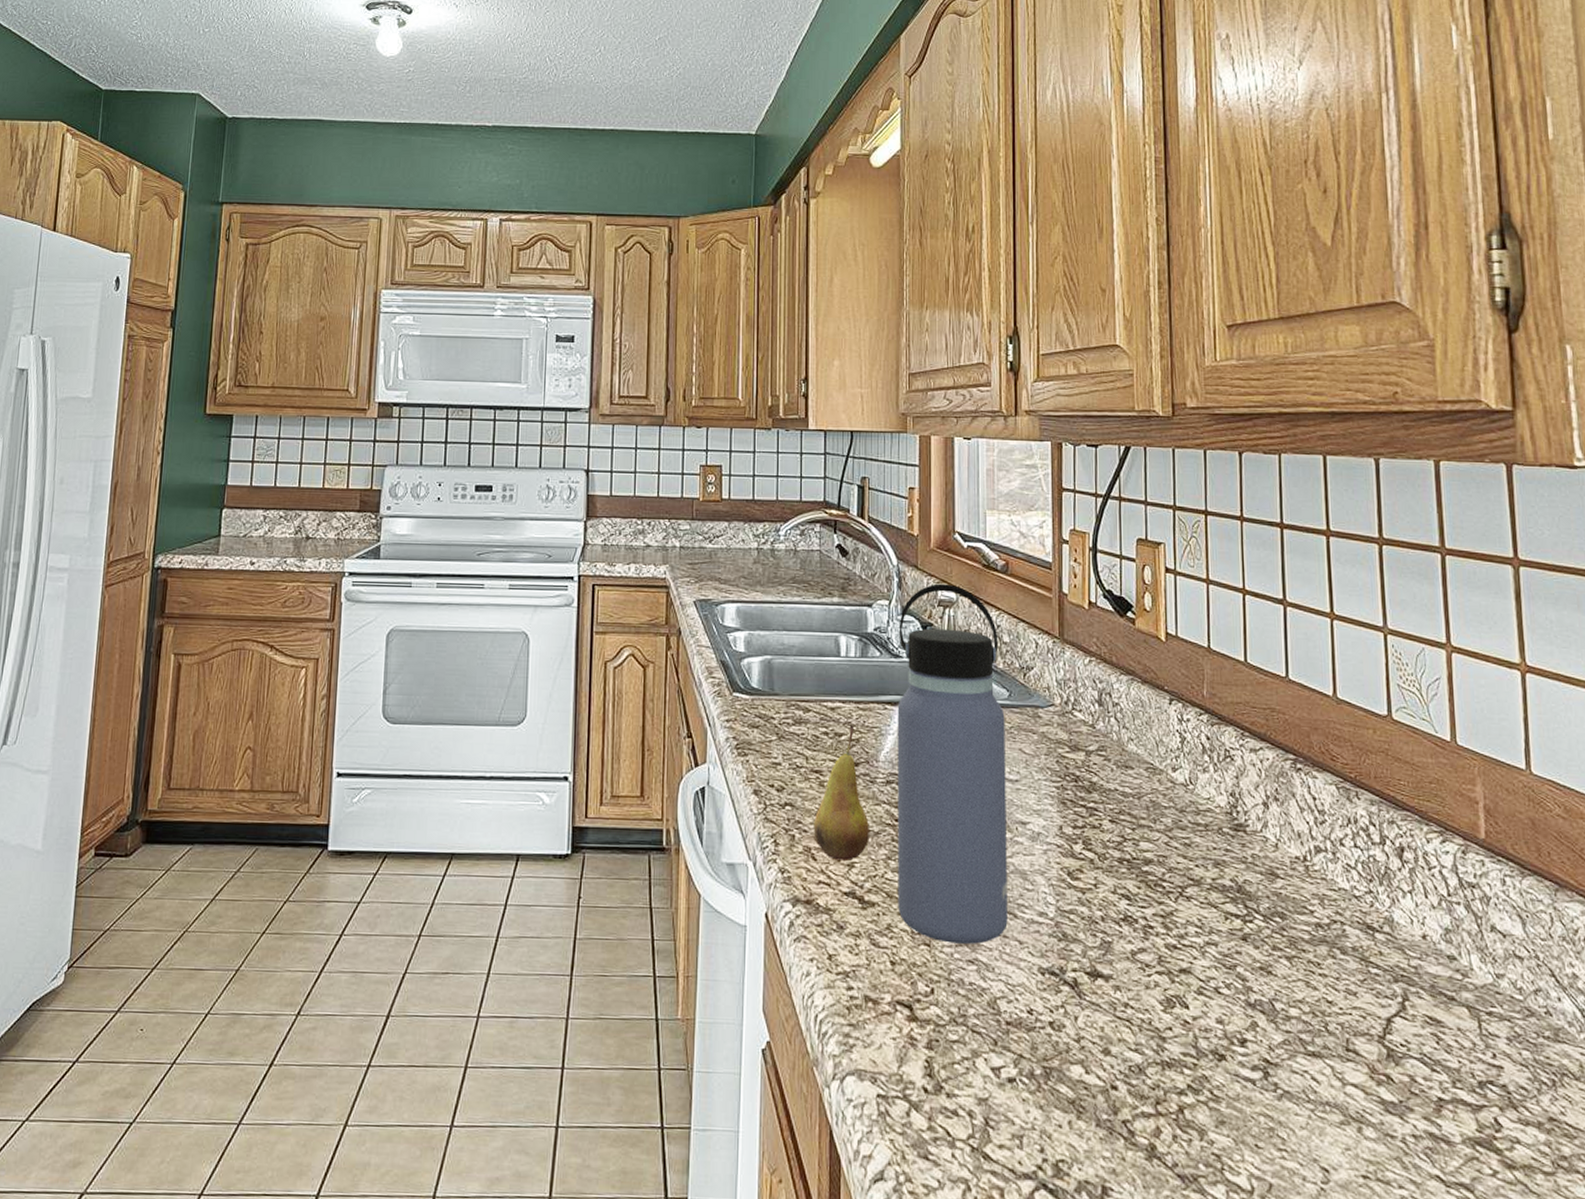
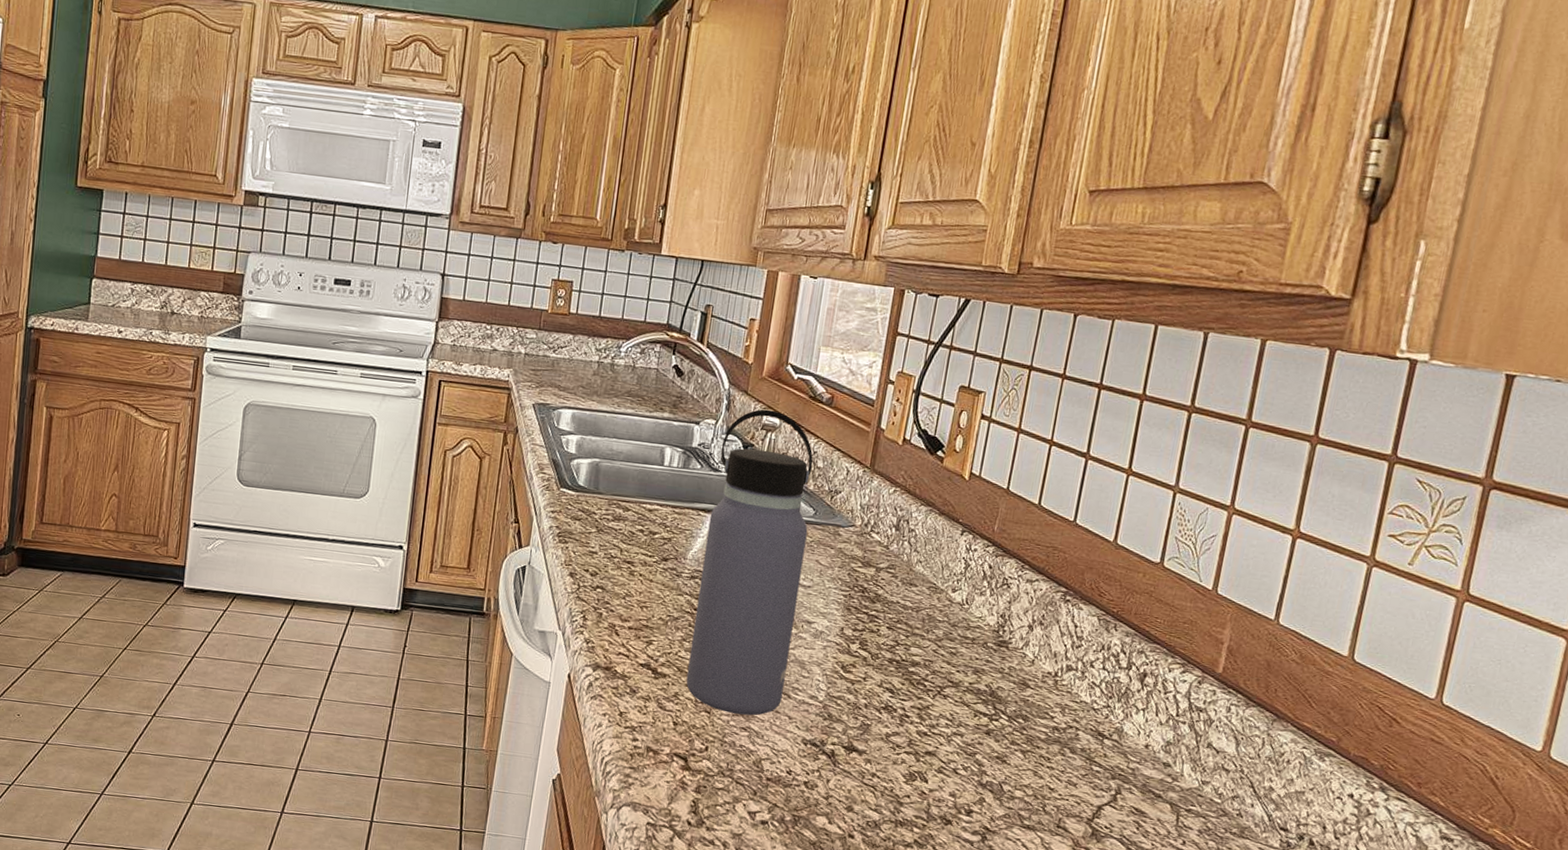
fruit: present [814,725,870,861] -> none [619,525,671,638]

